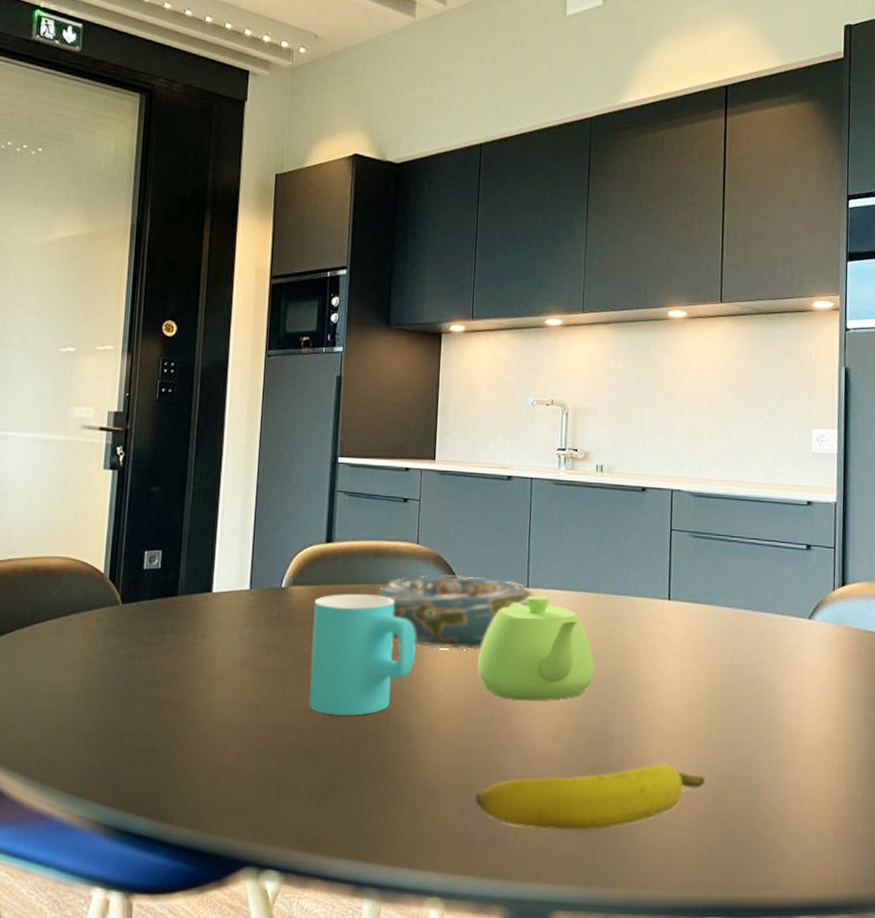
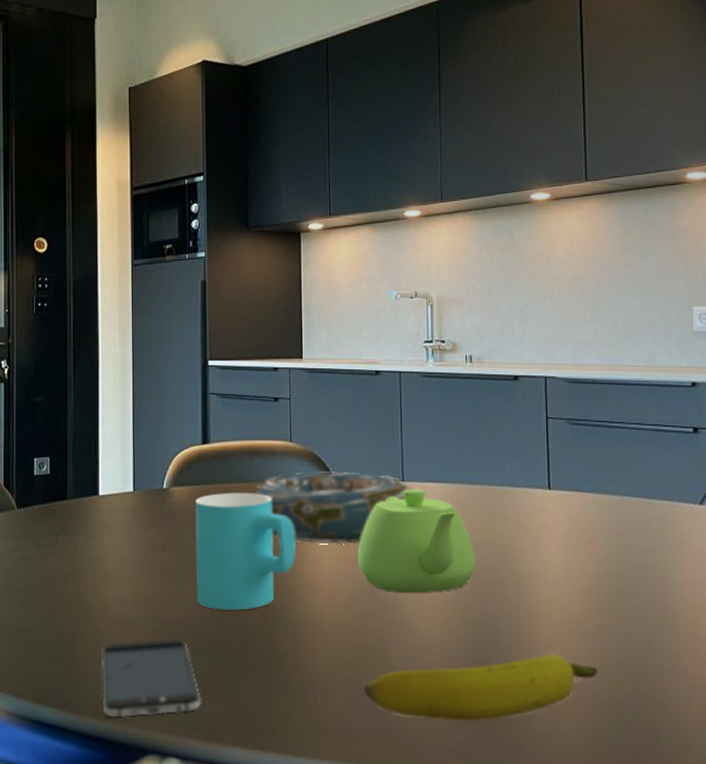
smartphone: none [199,743,307,828] -> present [102,638,202,718]

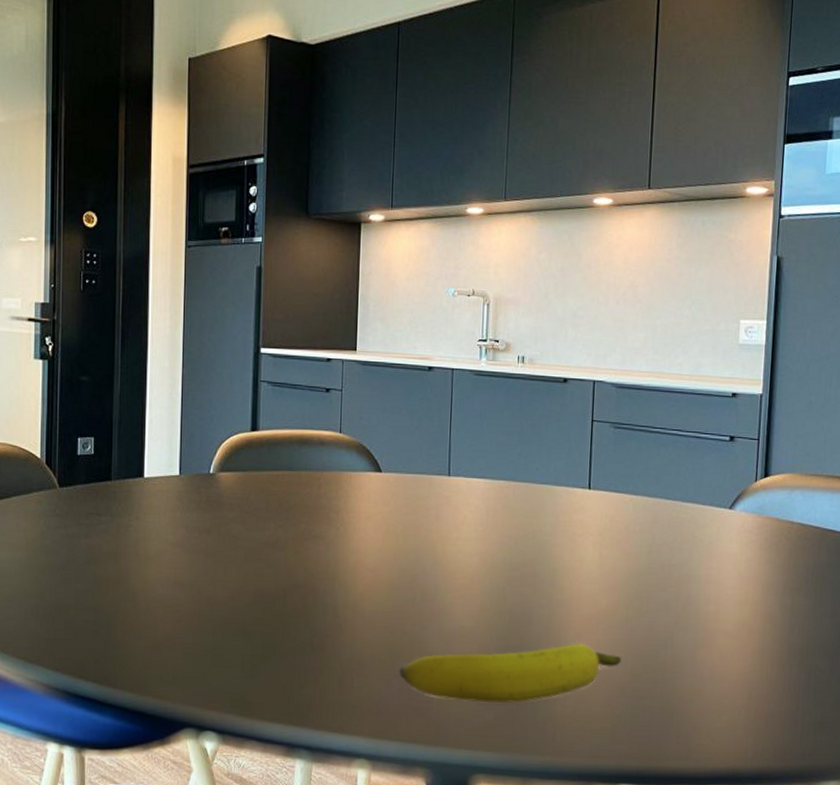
smartphone: present [102,638,202,718] -> none [141,618,241,693]
cup: present [195,493,296,610] -> none [239,480,340,594]
decorative bowl: present [255,471,412,545] -> none [302,463,457,535]
teapot: present [357,489,476,593] -> none [400,483,514,583]

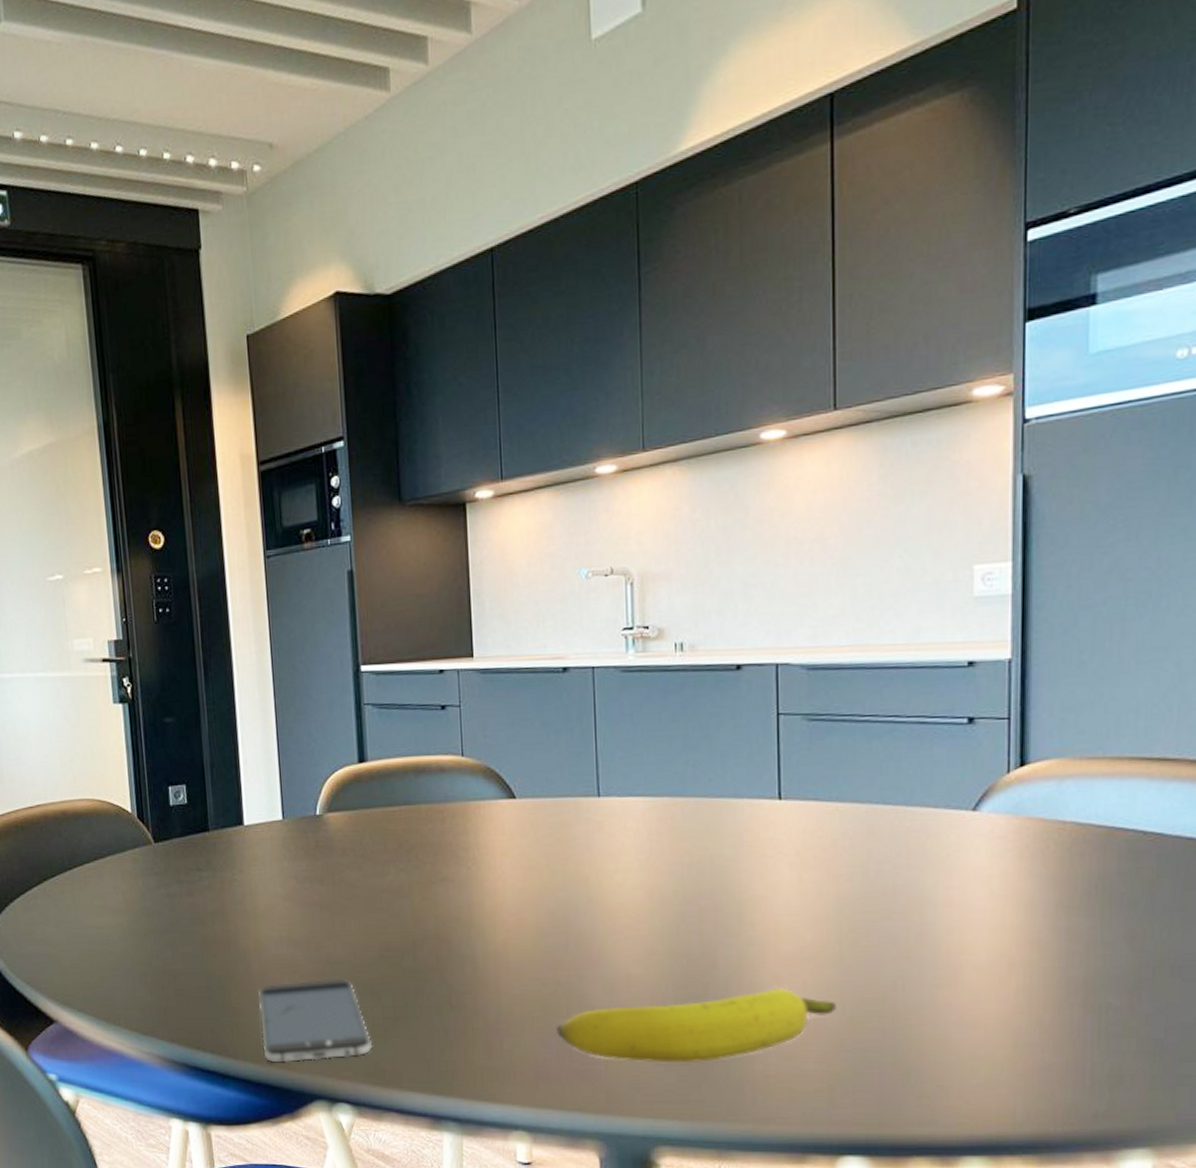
smartphone: none [141,618,241,693] -> present [258,978,373,1063]

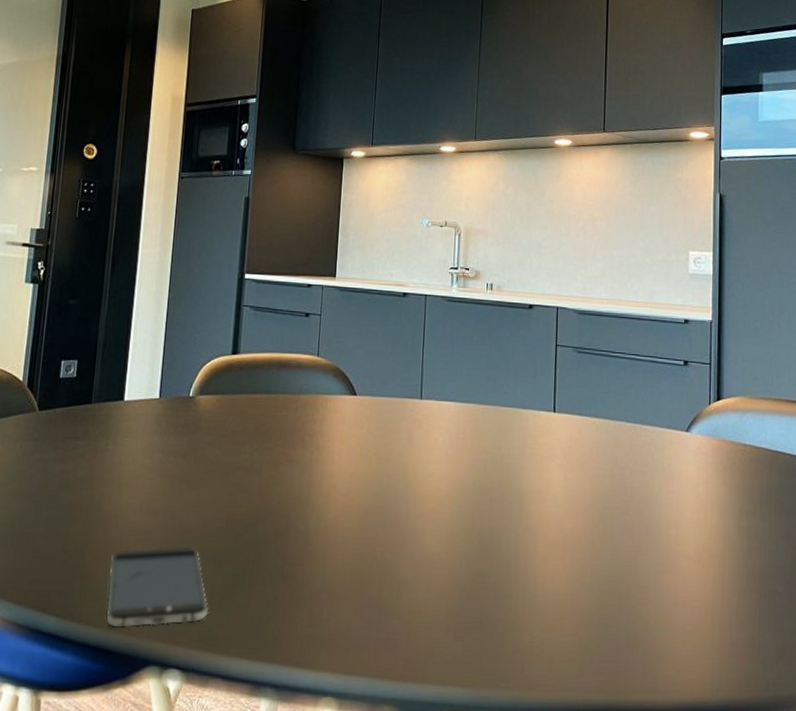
banana: present [557,988,836,1063] -> none [369,569,587,634]

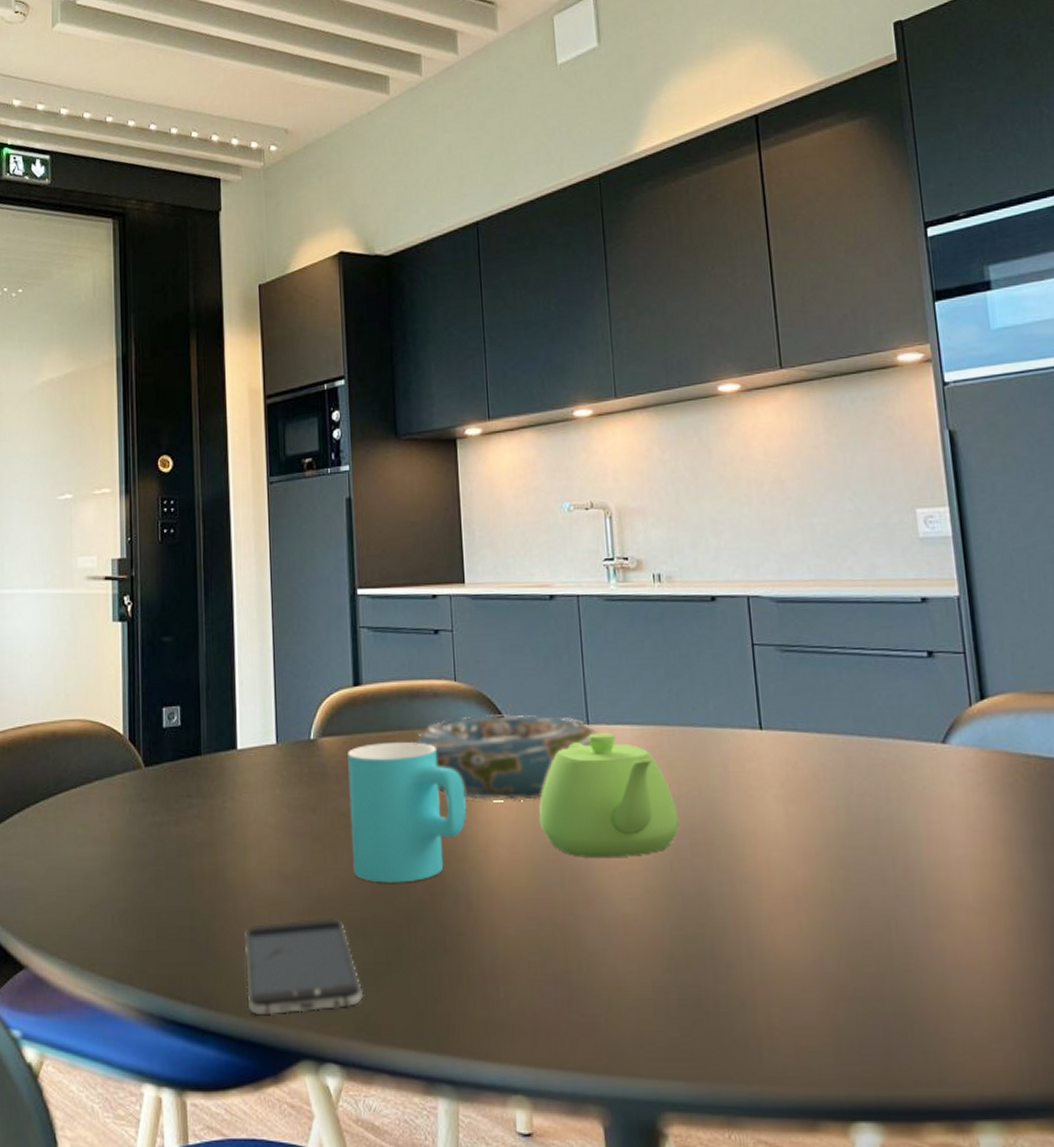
cup: none [213,403,315,520] -> present [347,742,466,883]
decorative bowl: none [279,386,429,458] -> present [416,714,599,802]
teapot: none [372,407,483,507] -> present [538,733,679,857]

